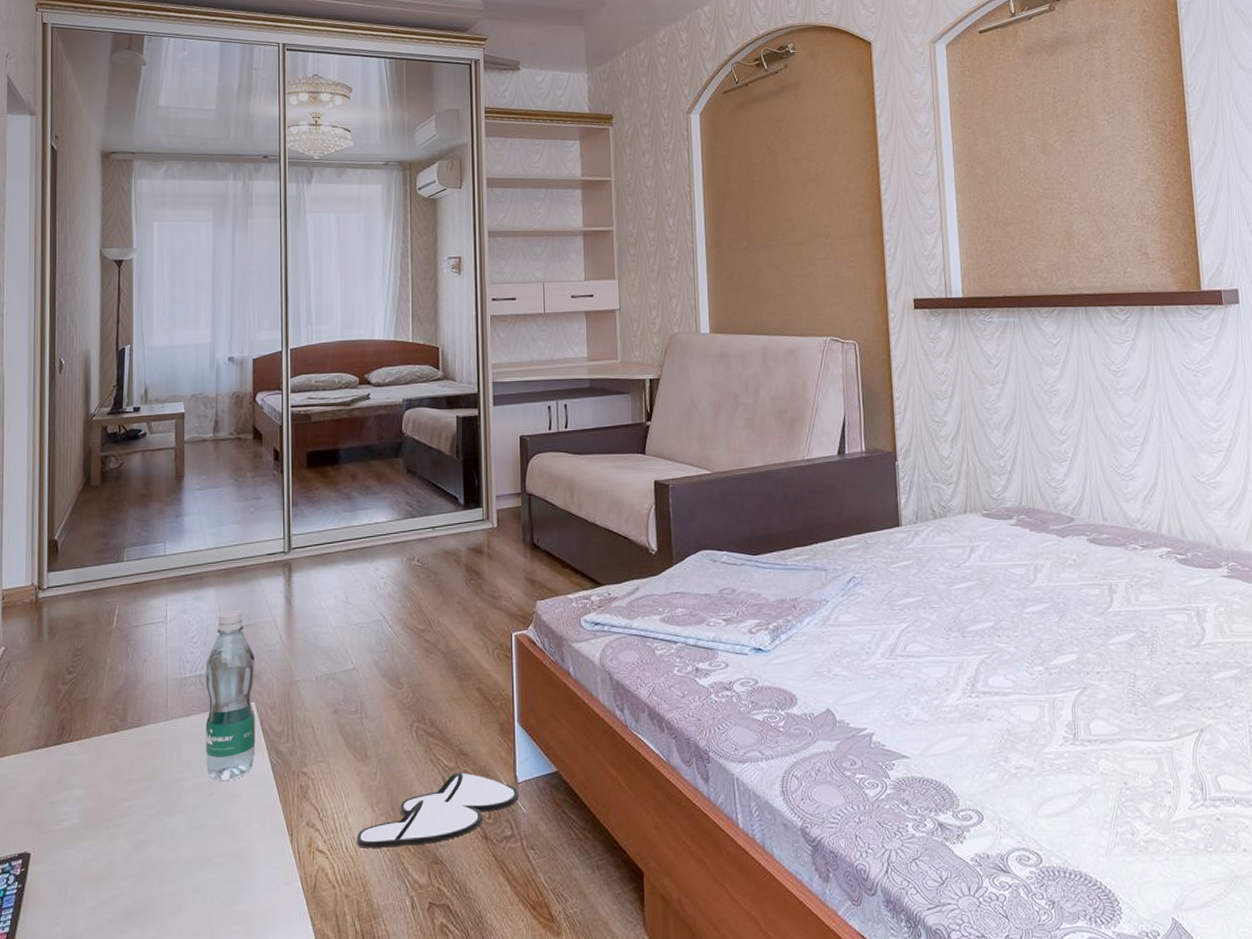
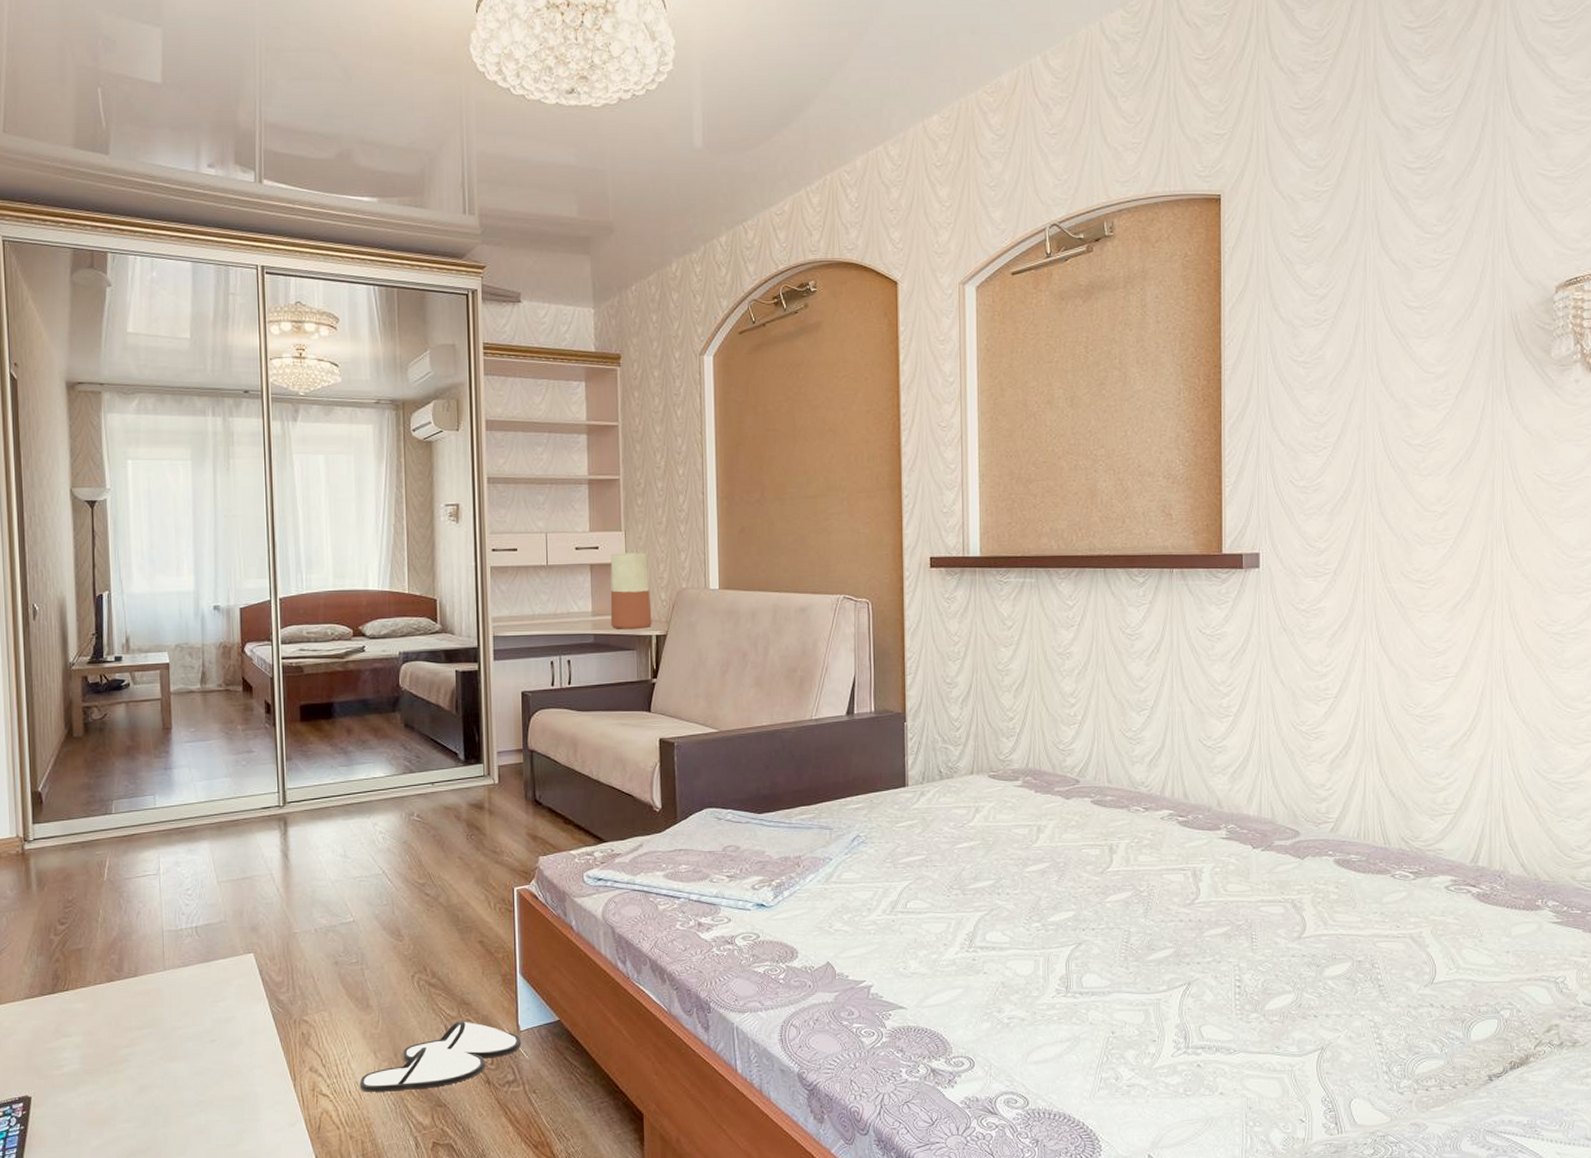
bottle: present [205,609,255,781] -> none [202,862,256,1028]
vase: none [605,299,645,374] -> present [610,552,652,629]

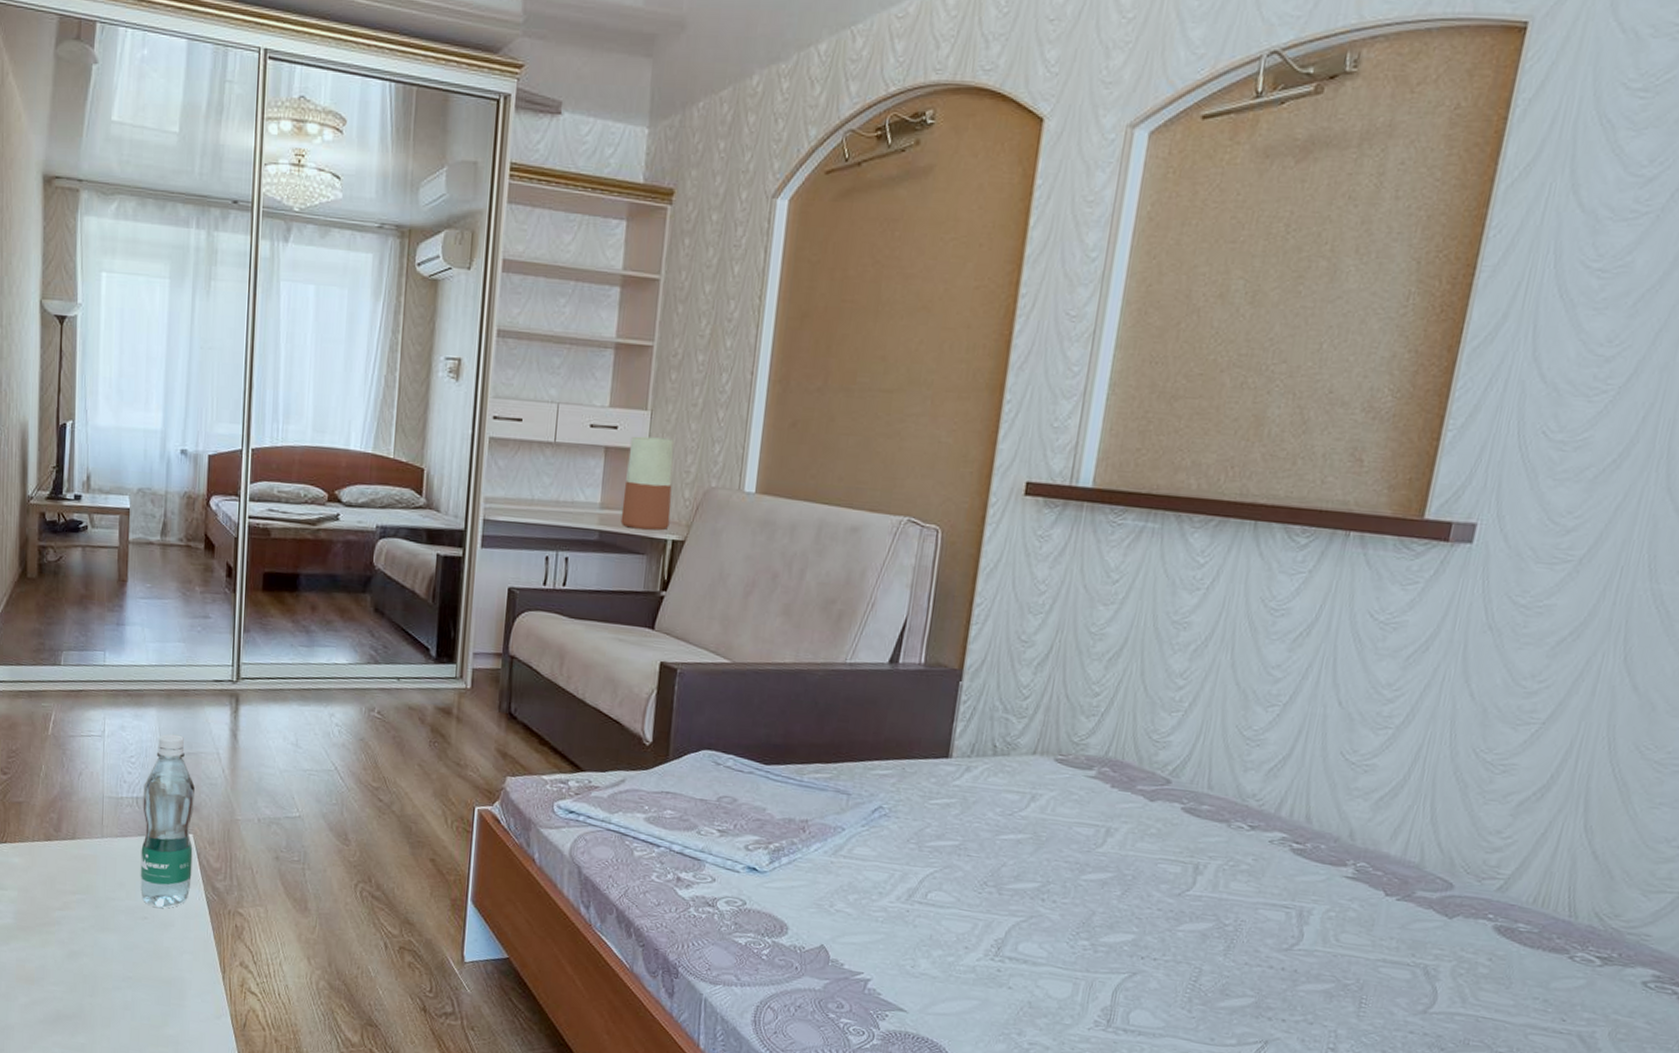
bottle: none [202,862,256,1028] -> present [140,733,195,908]
slippers: present [359,1021,522,1092] -> none [289,940,465,1006]

